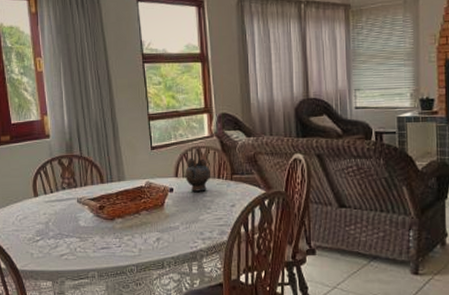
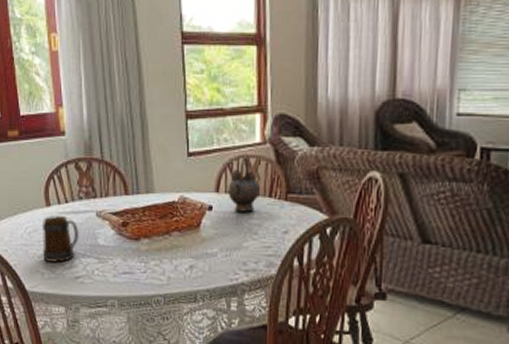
mug: none [31,204,63,244] -> present [42,216,79,263]

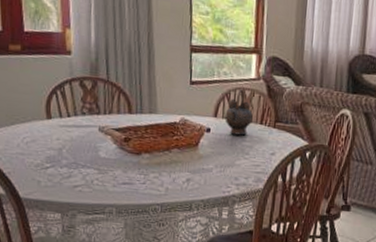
mug: present [42,216,79,263] -> none [39,128,80,172]

